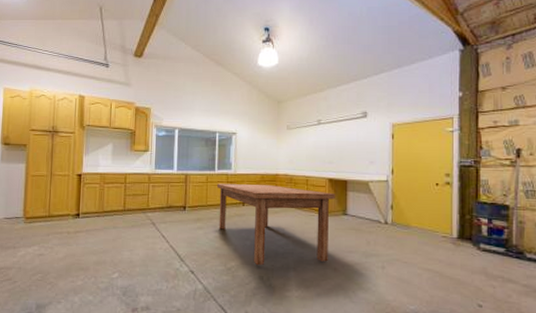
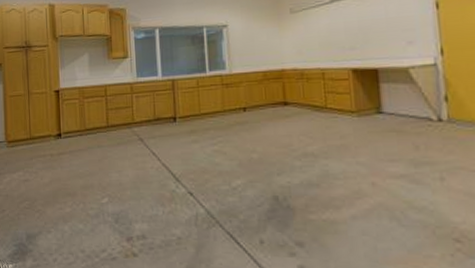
dining table: present [216,183,335,266] -> none [209,83,364,183]

